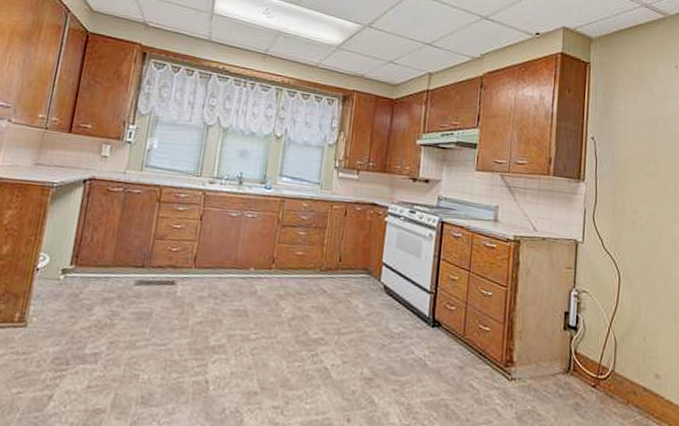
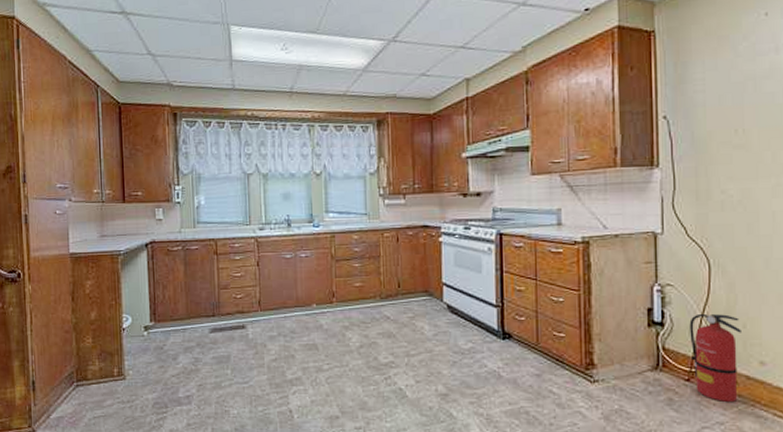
fire extinguisher: none [598,322,642,413] -> present [689,313,741,403]

